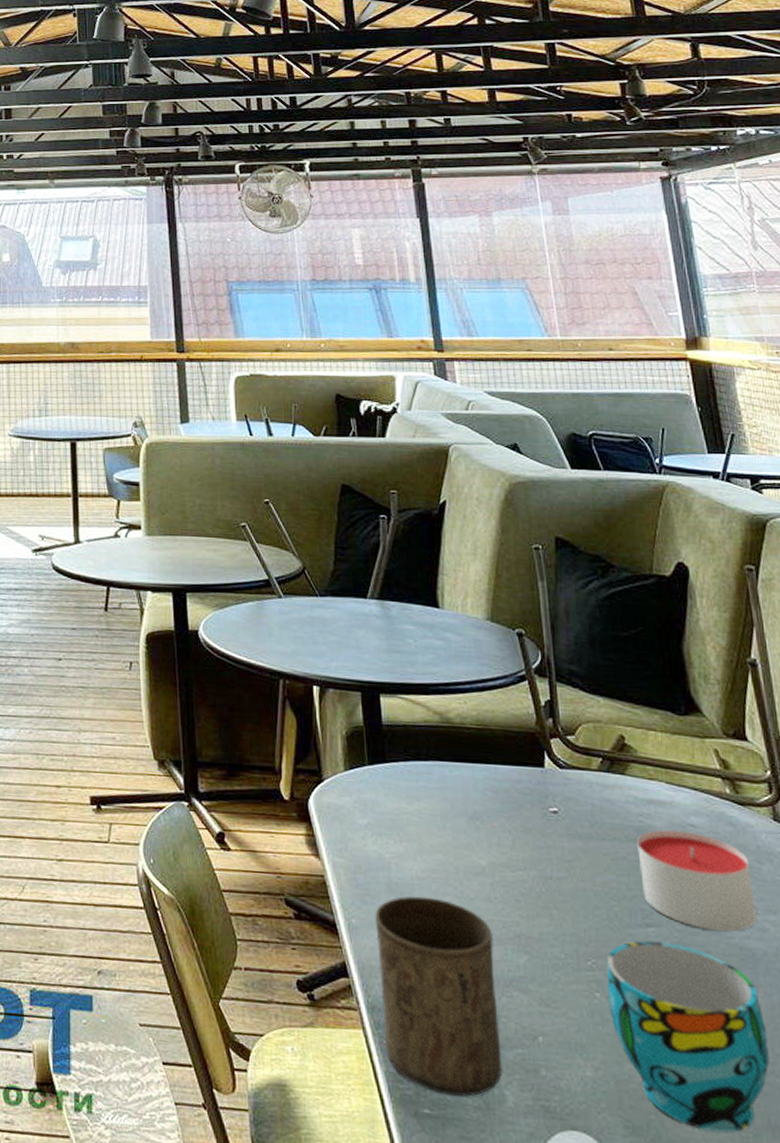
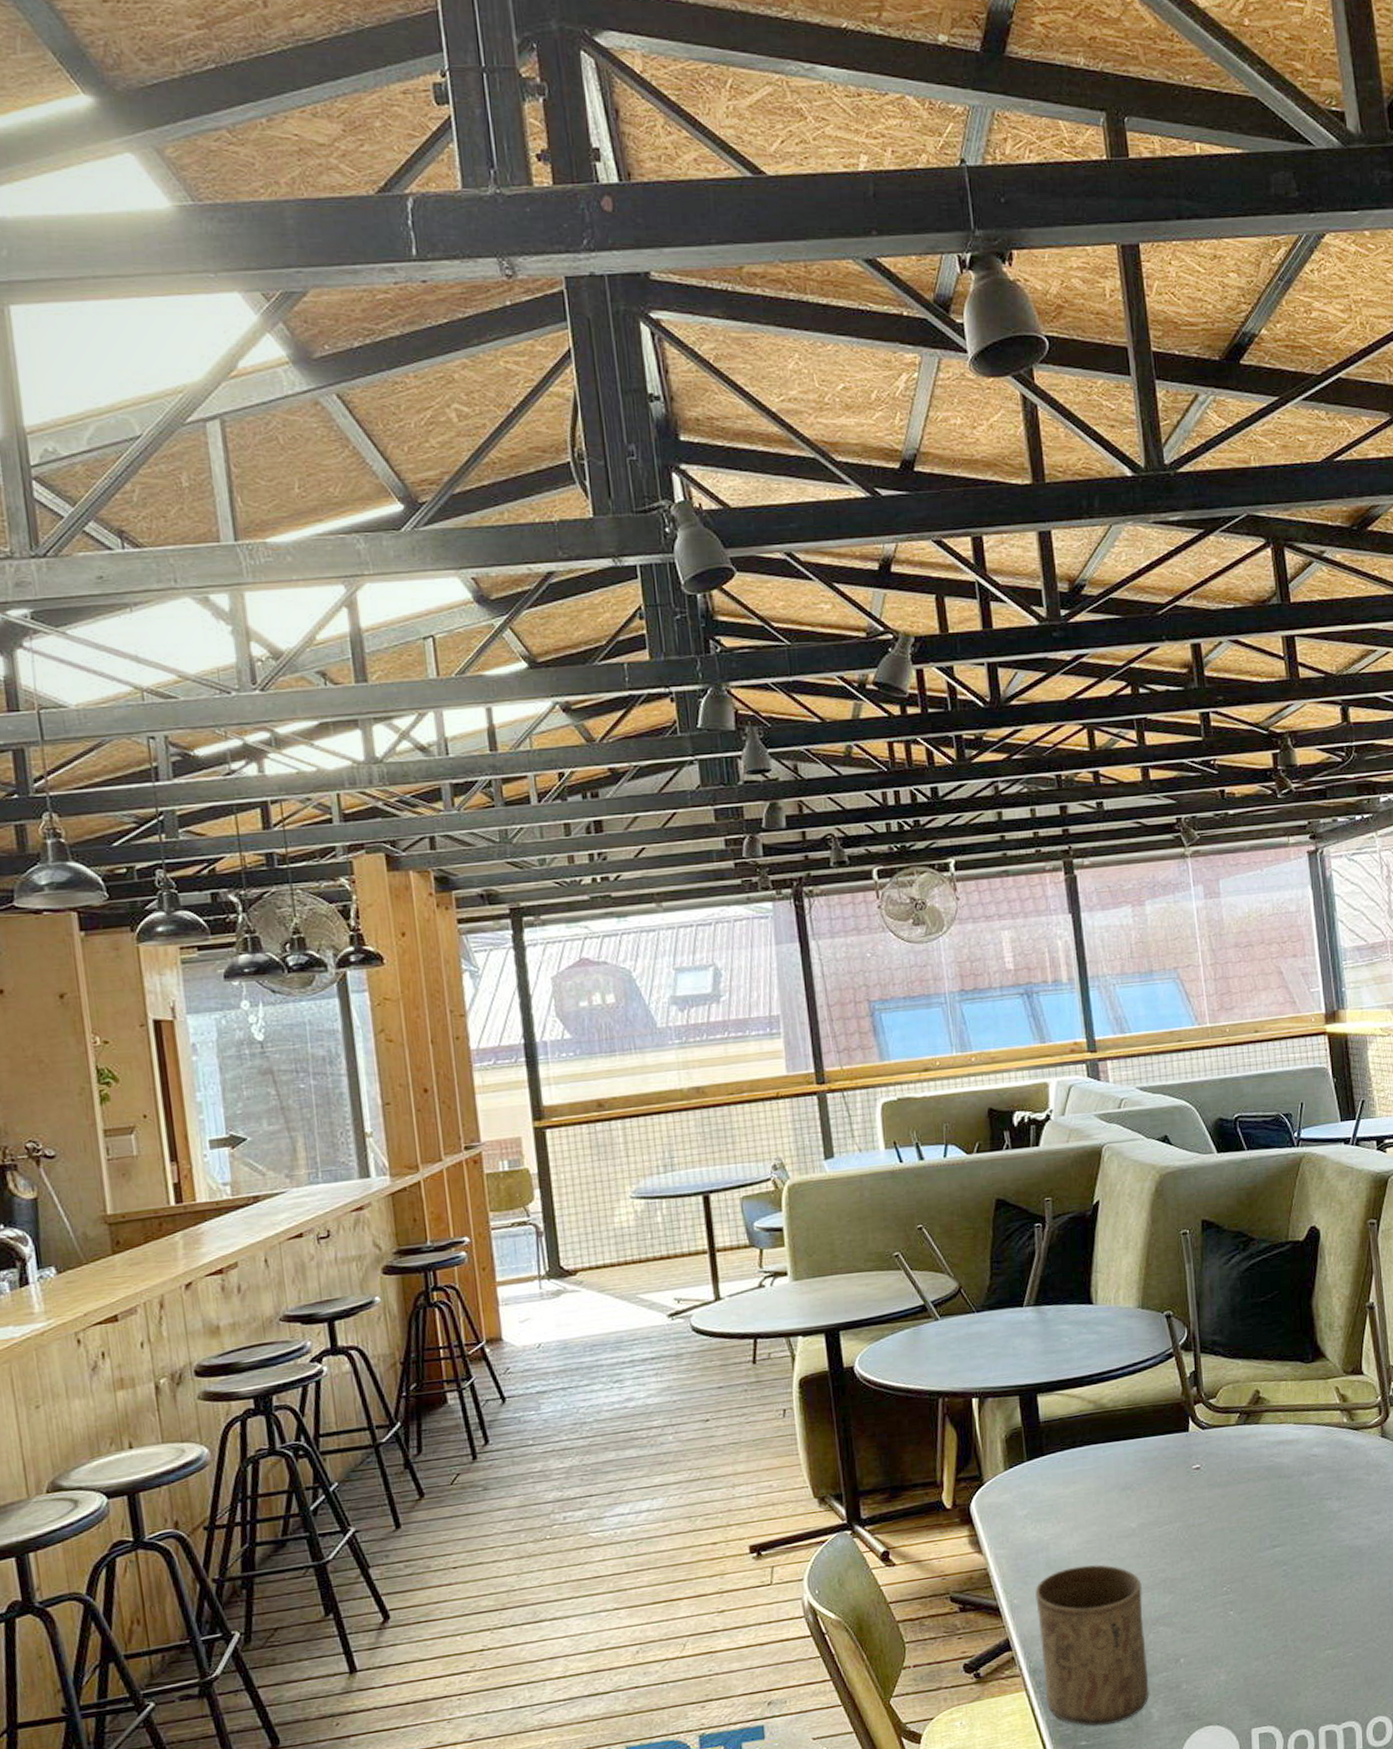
cup: present [606,940,771,1133] -> none [1239,1556,1370,1698]
candle: present [637,830,757,932] -> none [1267,1461,1364,1540]

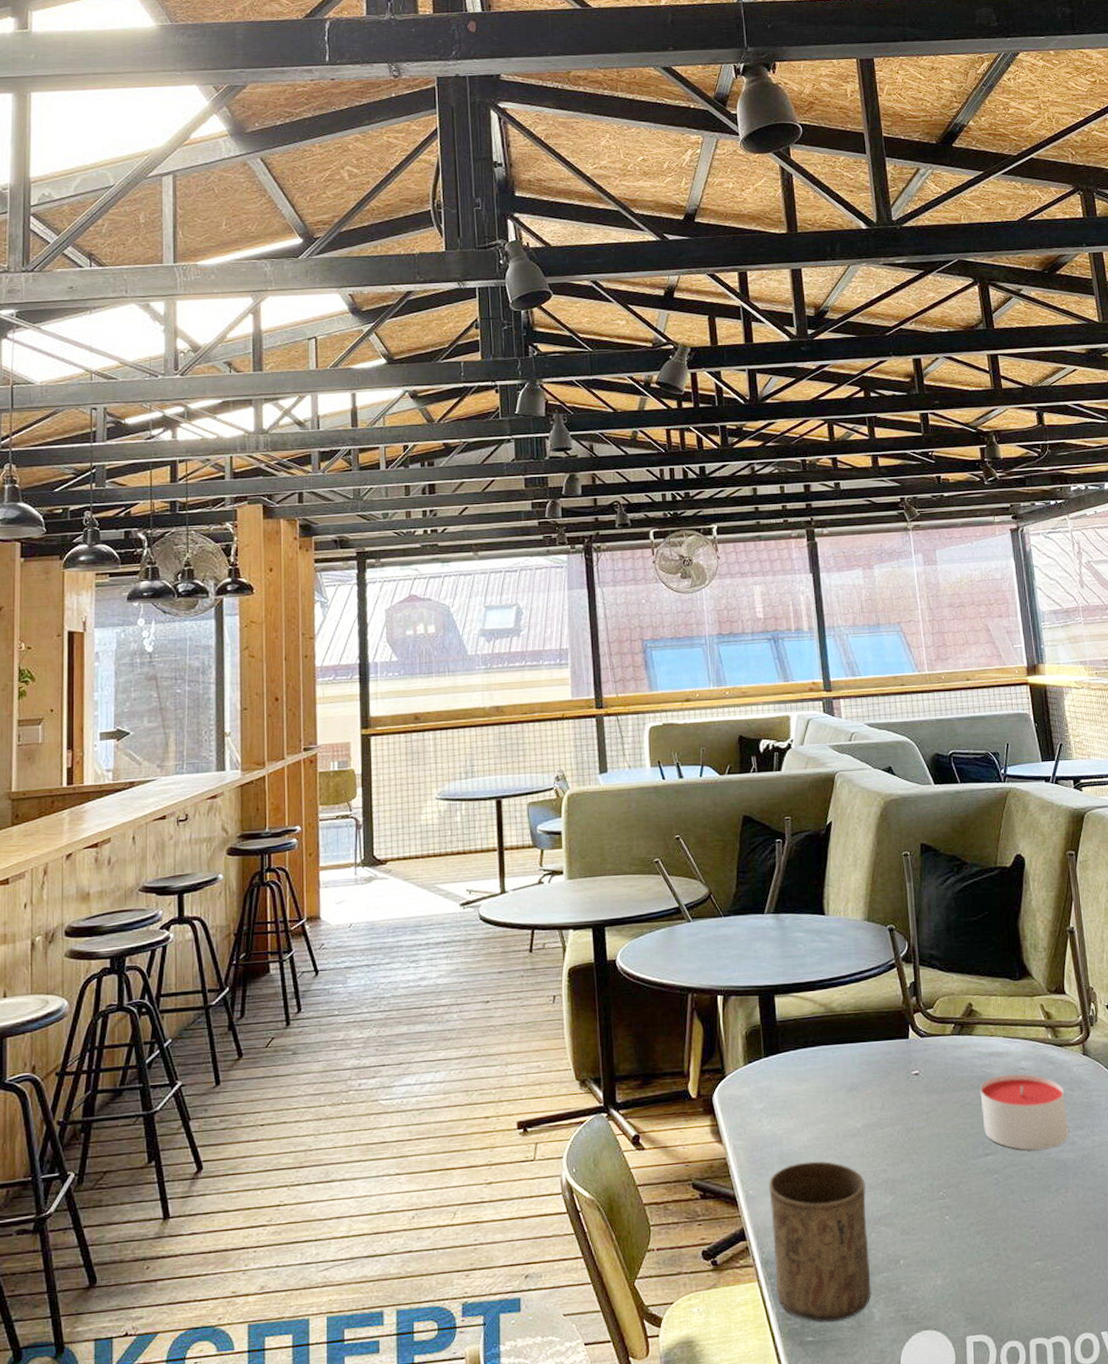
candle: none [1267,1461,1364,1540] -> present [980,1073,1069,1151]

